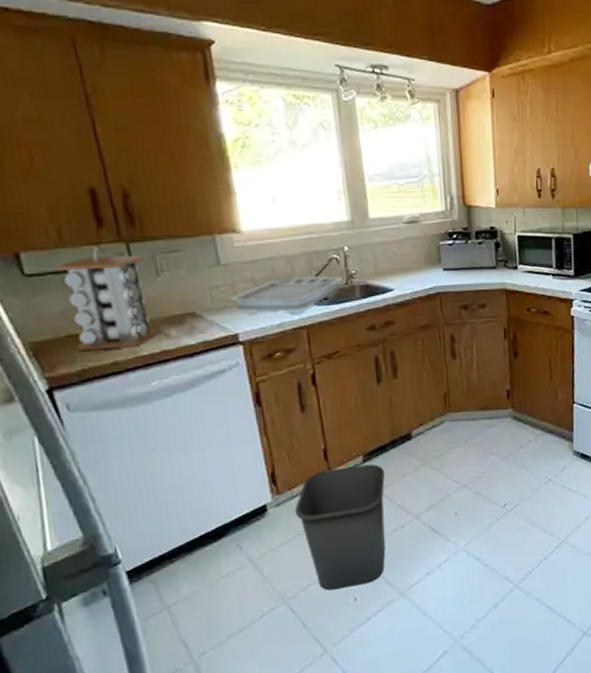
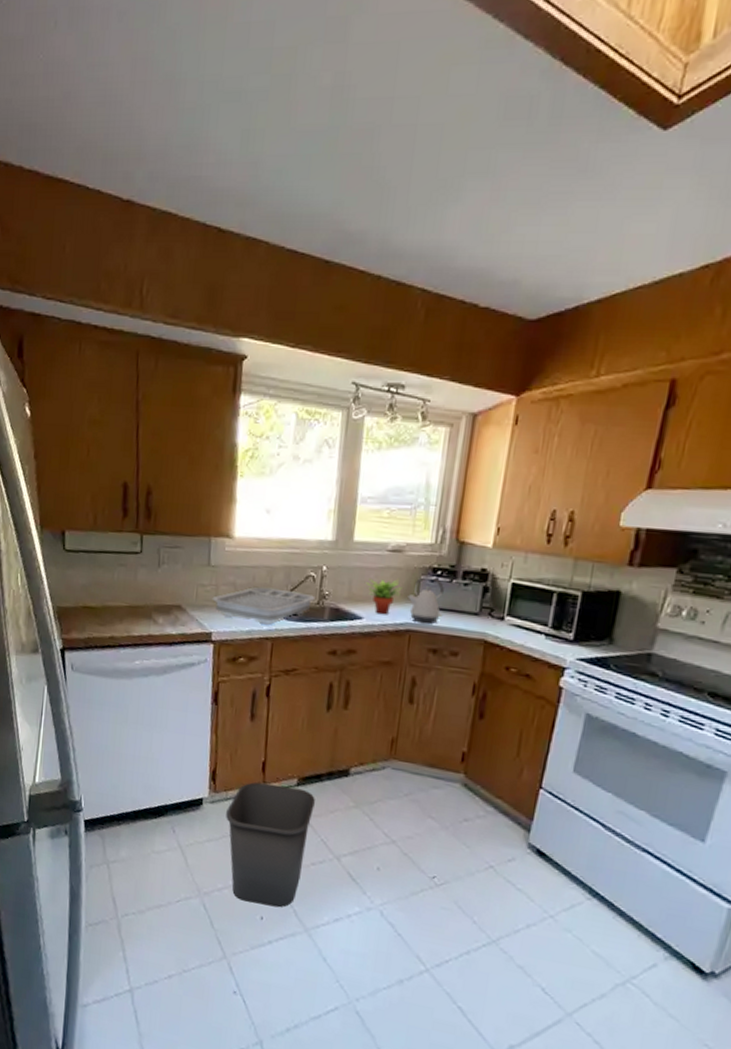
spice rack: present [57,245,159,351] -> none [88,533,150,627]
succulent plant: none [388,246,425,284] -> present [364,578,402,615]
kettle: none [431,240,465,285] -> present [408,576,444,624]

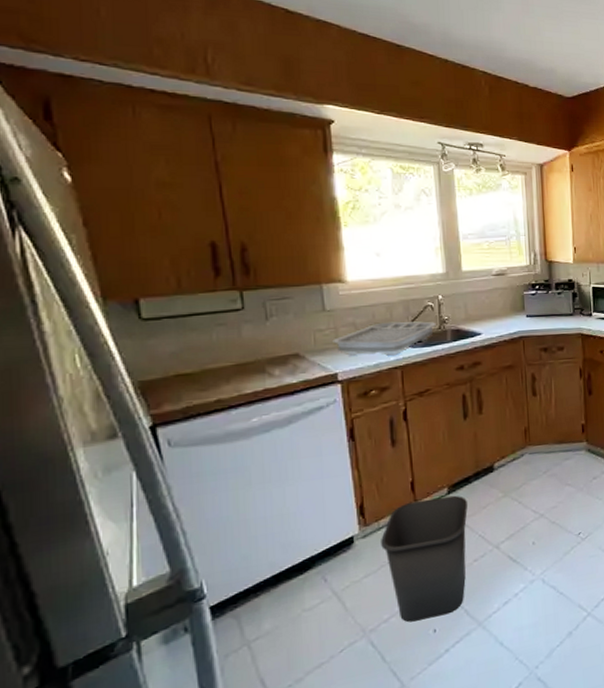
succulent plant: present [364,578,402,615] -> none [477,296,510,328]
kettle: present [408,576,444,624] -> none [516,291,546,330]

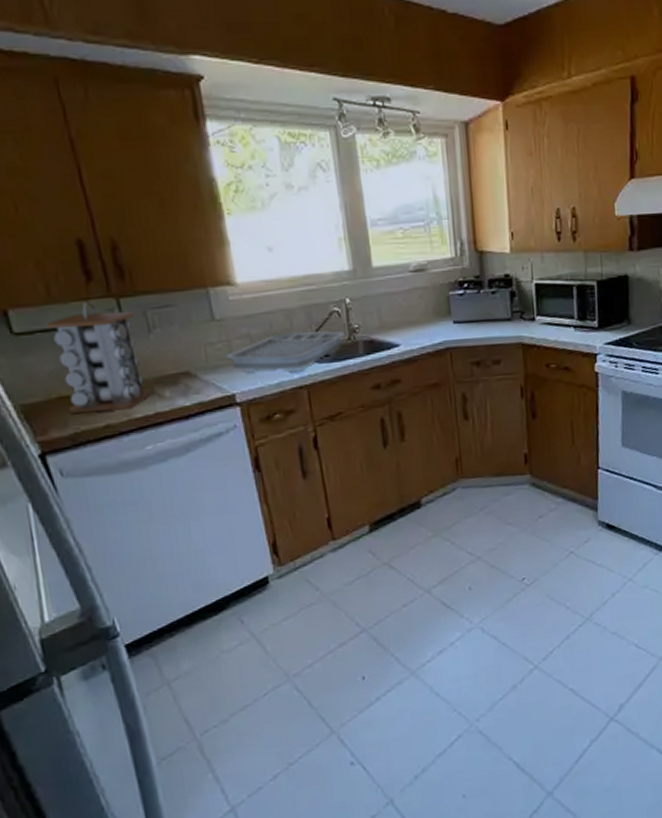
spice rack: none [173,293,263,389] -> present [46,301,153,413]
waste bin: present [381,495,468,622] -> none [298,534,395,668]

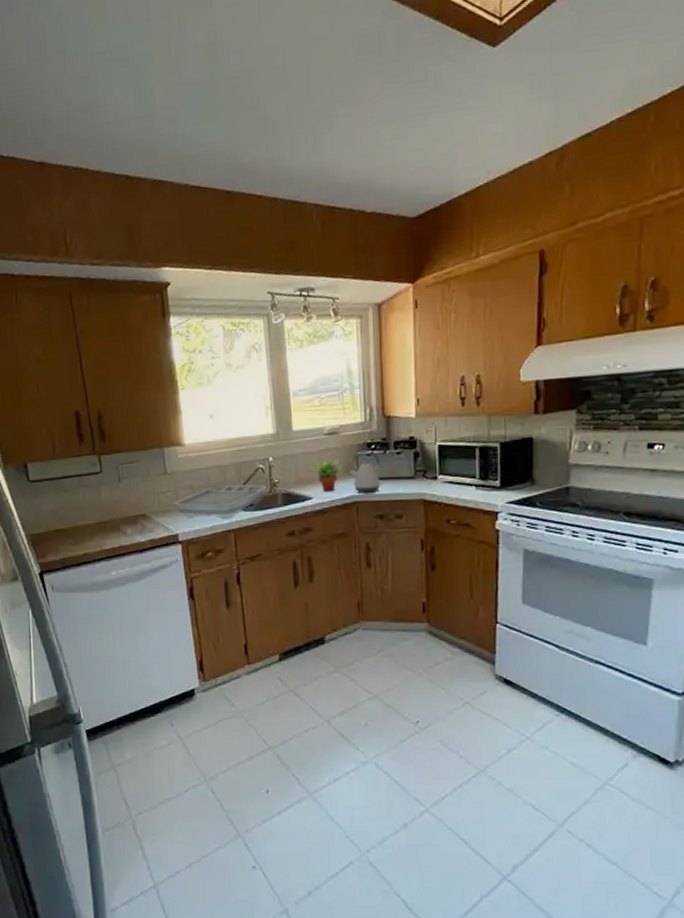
spice rack: present [46,301,153,413] -> none [51,457,119,543]
succulent plant: none [393,297,433,338] -> present [308,457,343,492]
kettle: none [440,290,477,339] -> present [349,451,382,494]

